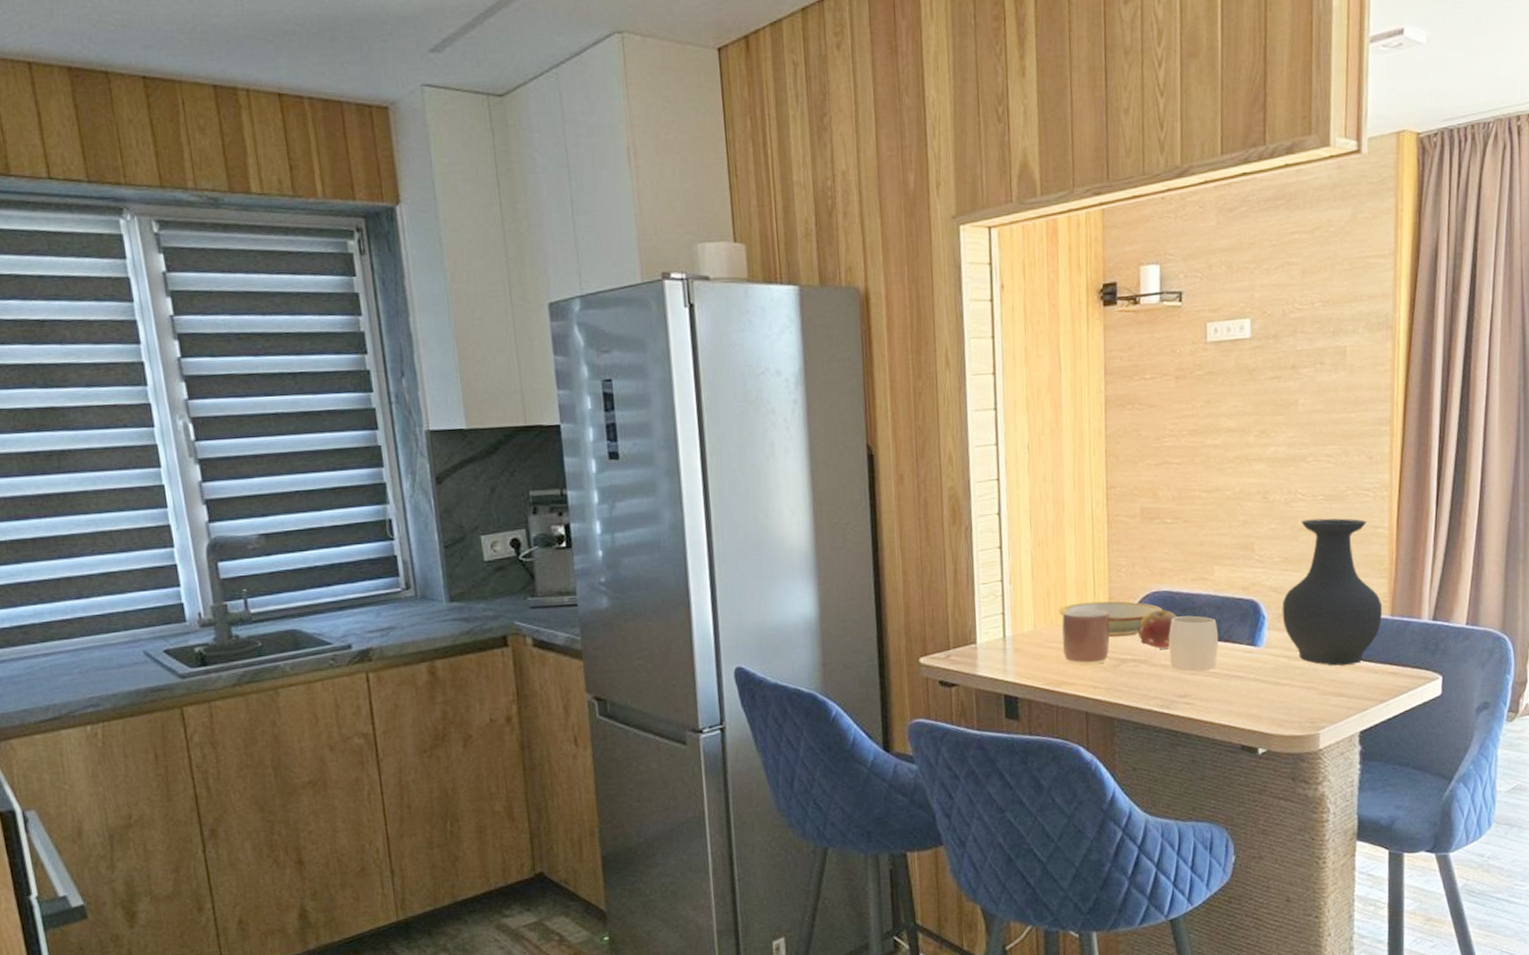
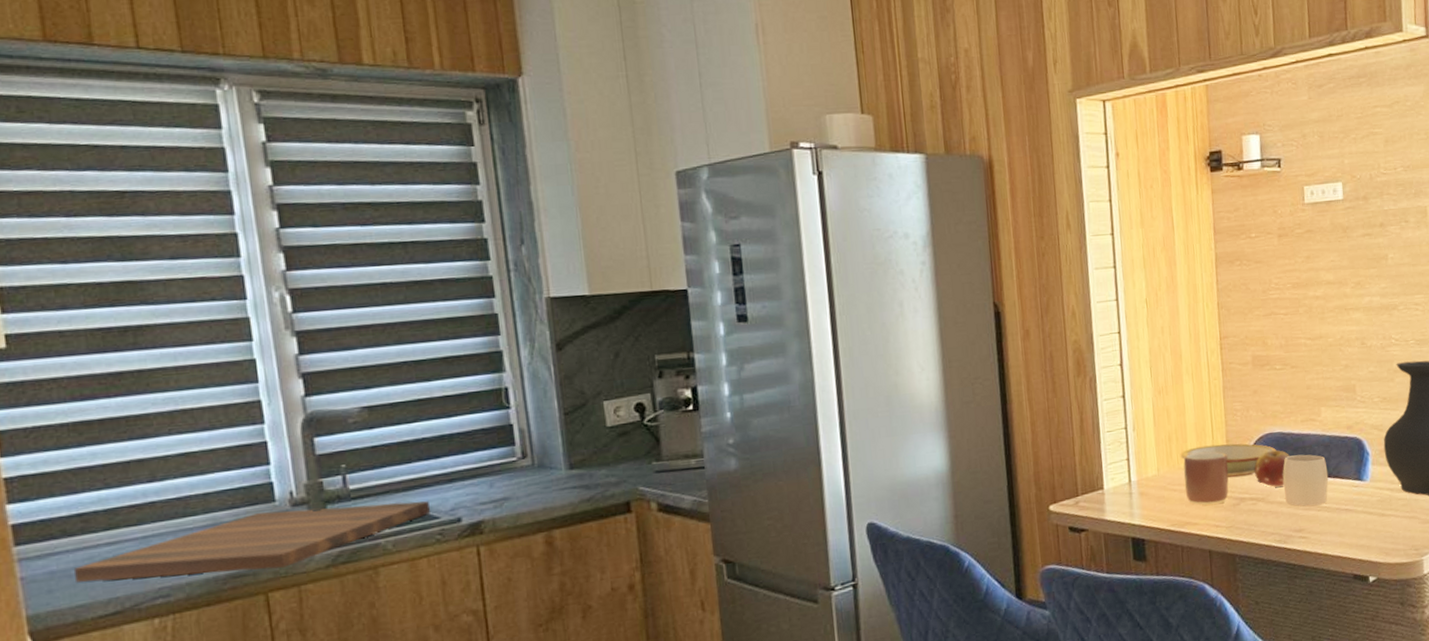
cutting board: none [18,627,323,689] -> present [74,501,430,583]

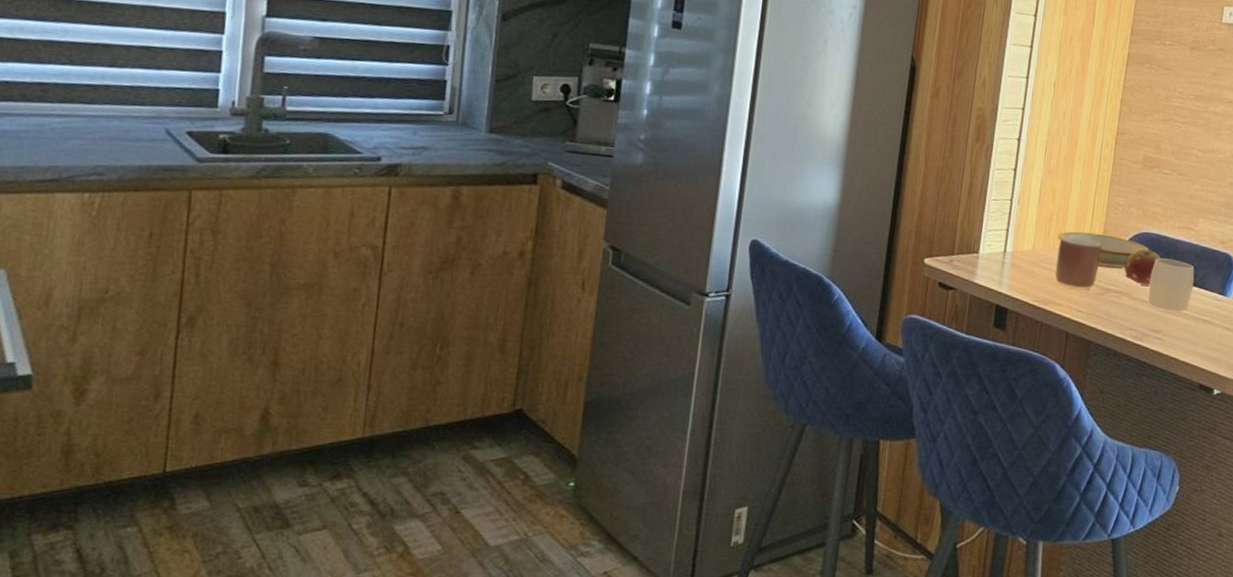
cutting board: present [74,501,430,583] -> none [23,115,355,170]

